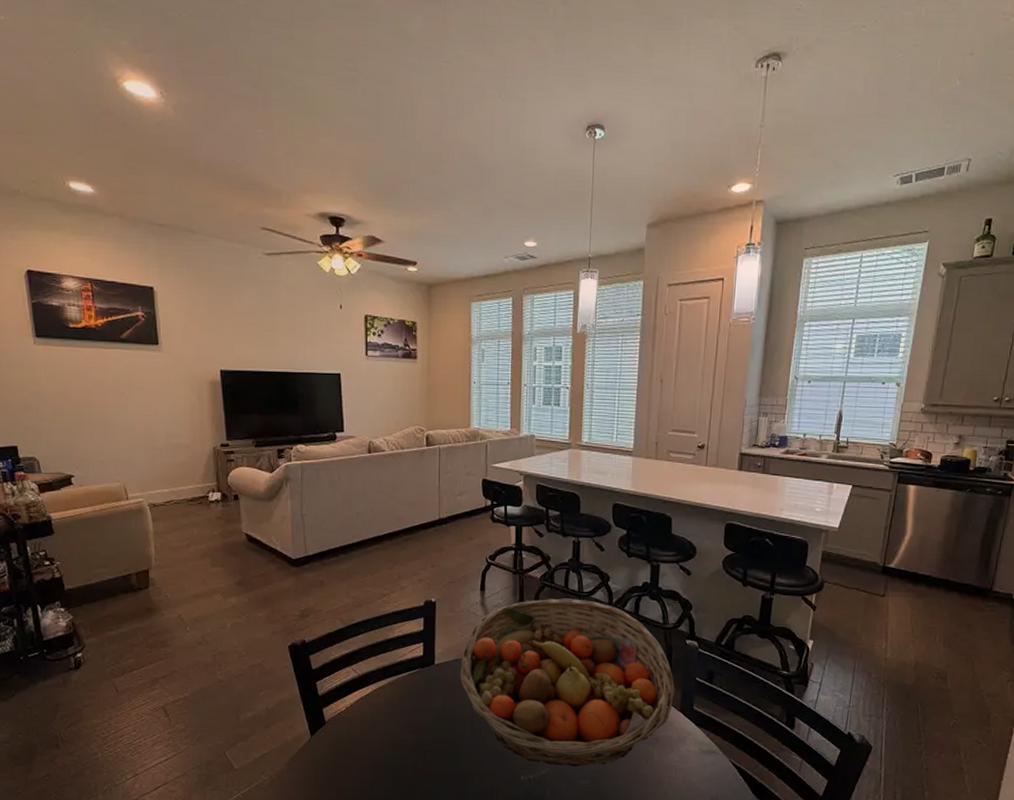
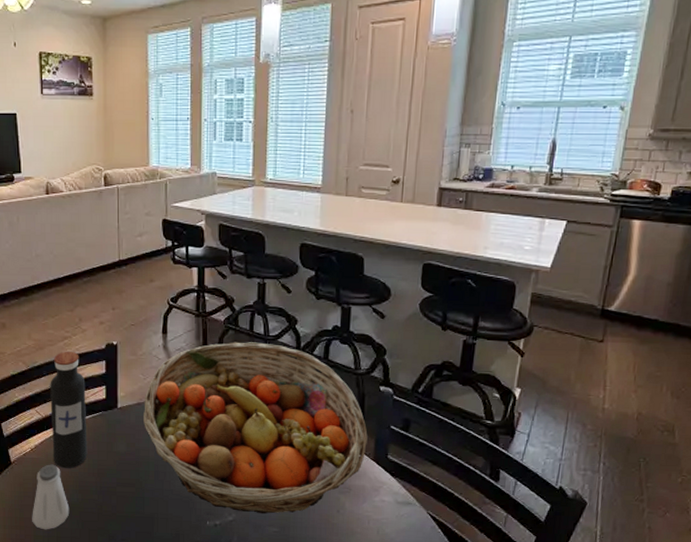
saltshaker: none [345,723,383,790] -> present [32,464,69,530]
water bottle: none [367,608,404,726] -> present [50,351,88,468]

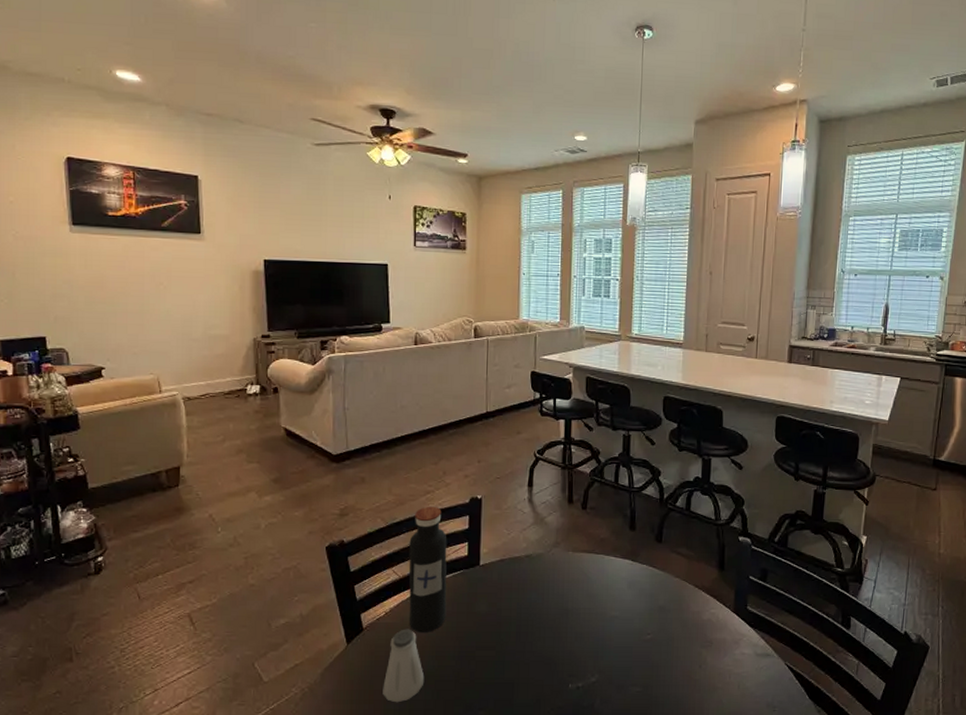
fruit basket: present [144,342,368,514] -> none [506,494,728,672]

